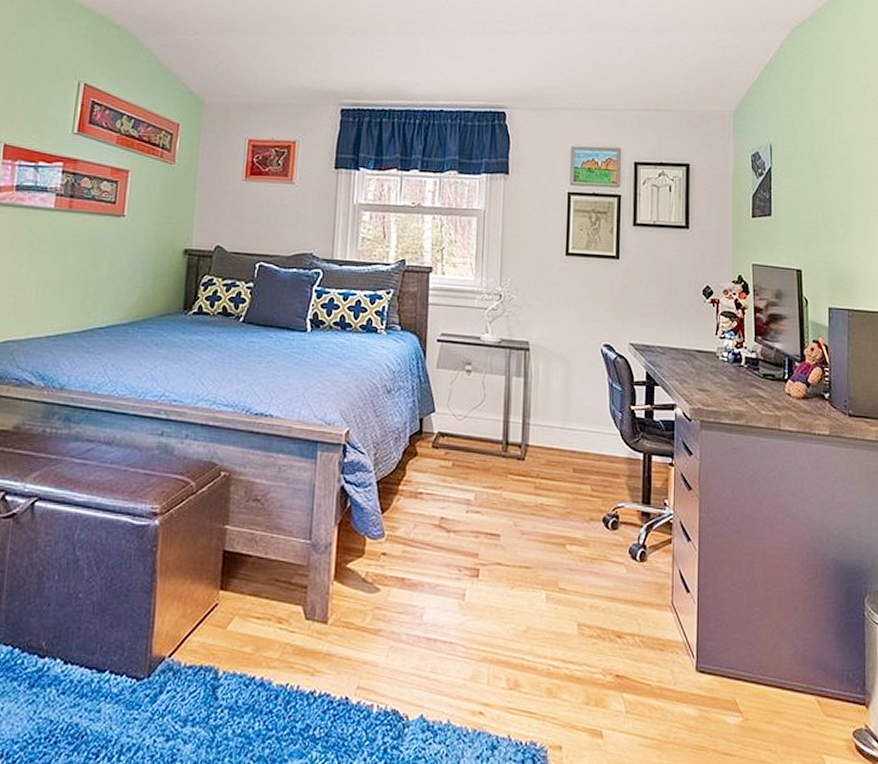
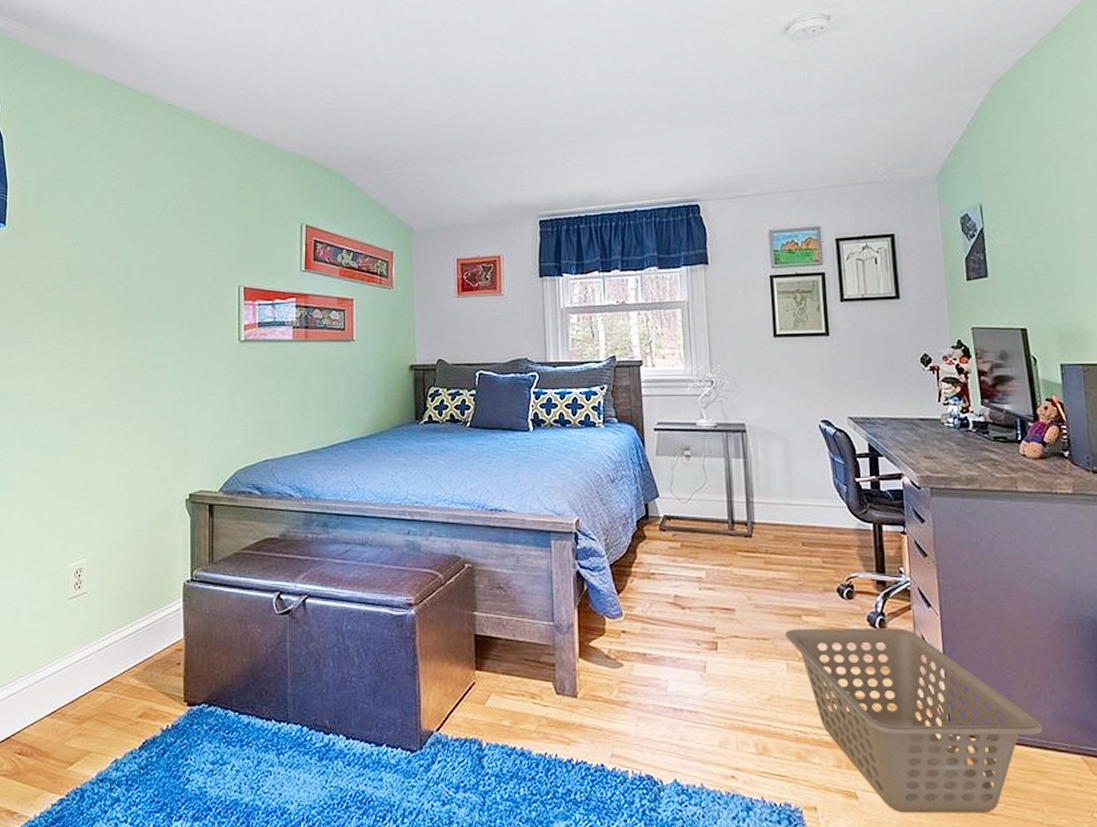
laundry basket: none [548,559,783,754] -> present [785,628,1043,813]

